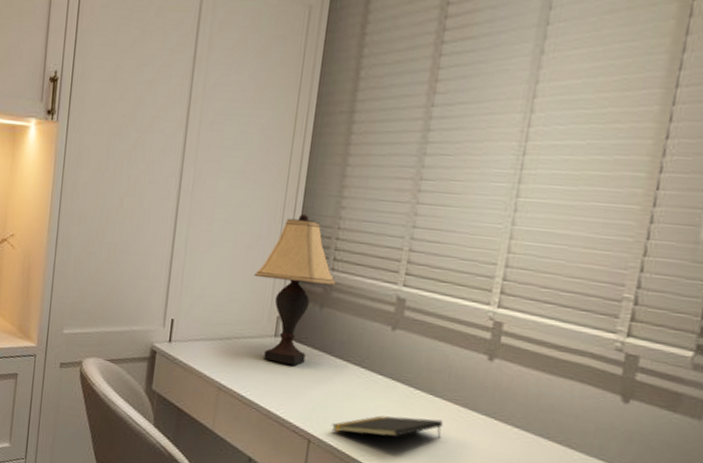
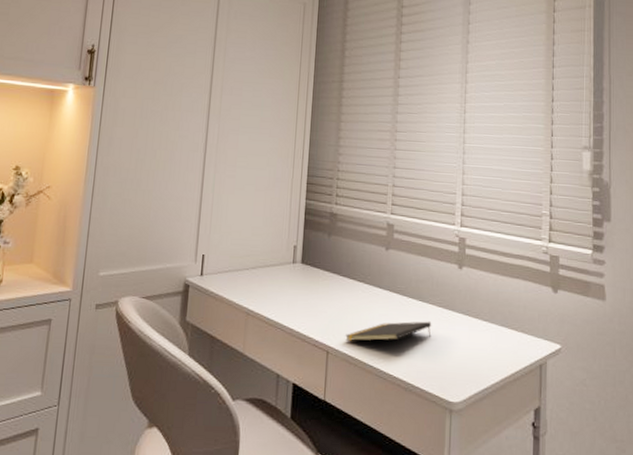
lamp: present [253,213,336,365] -> none [272,160,340,286]

